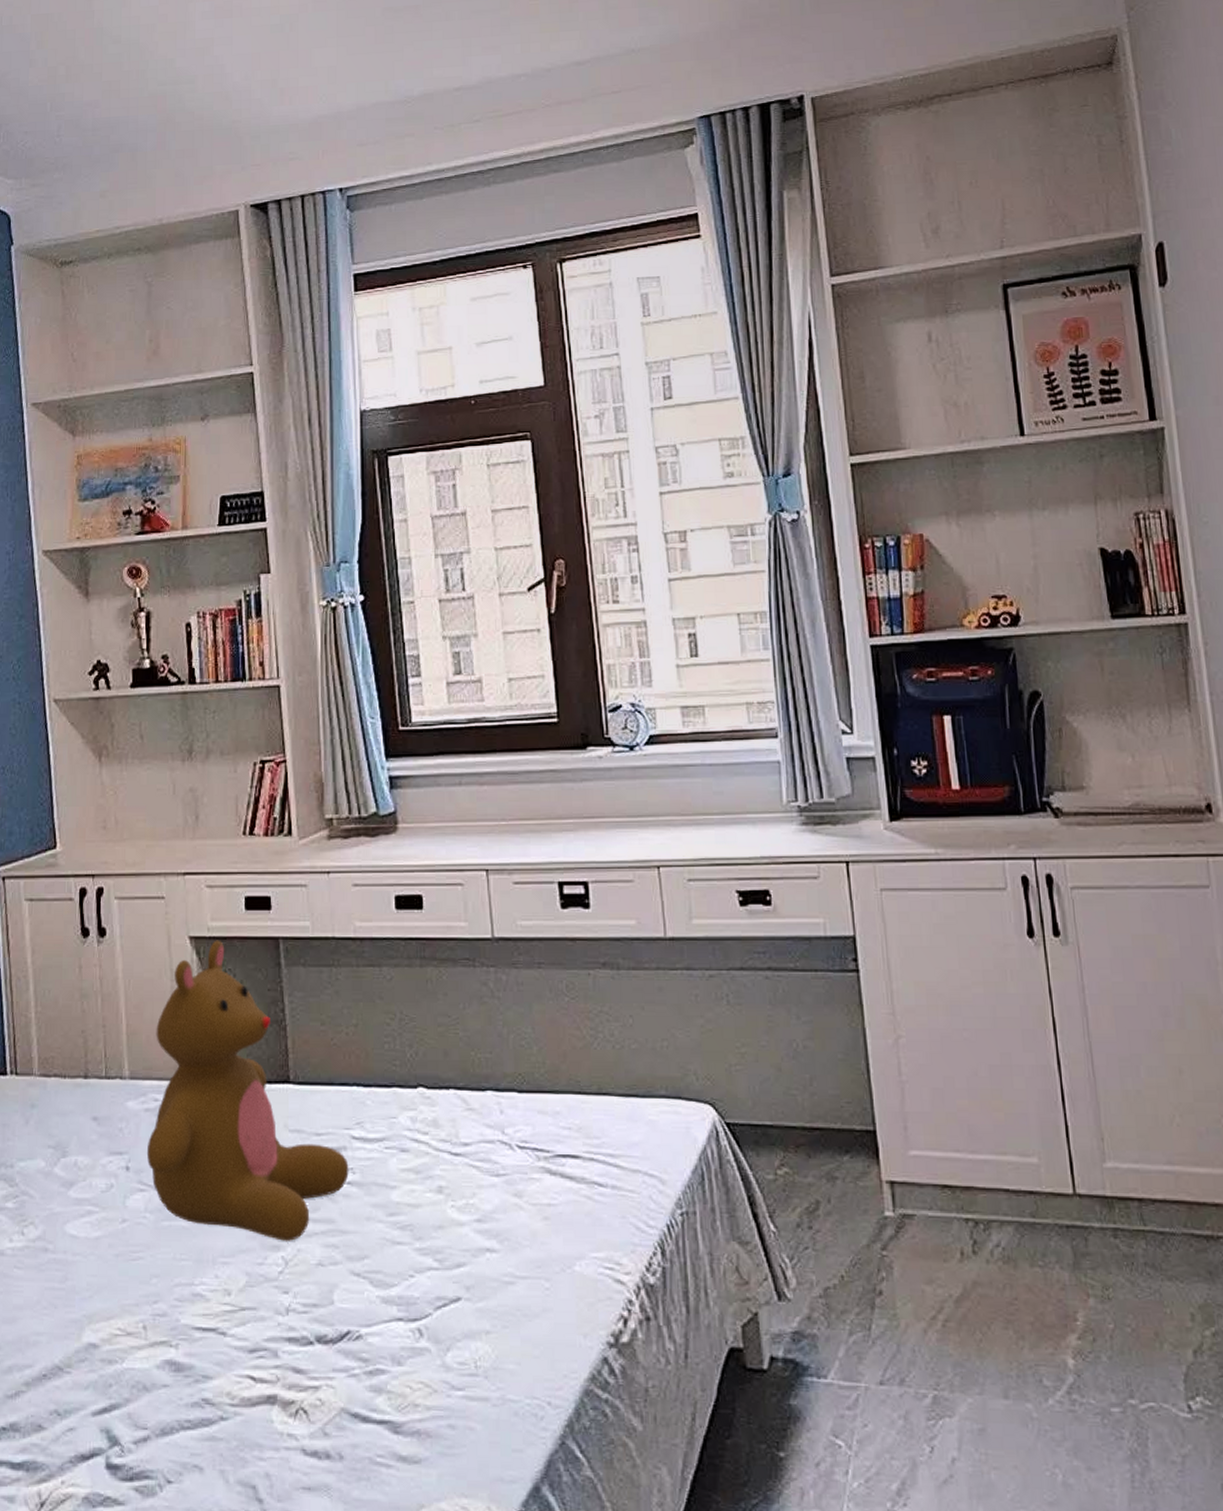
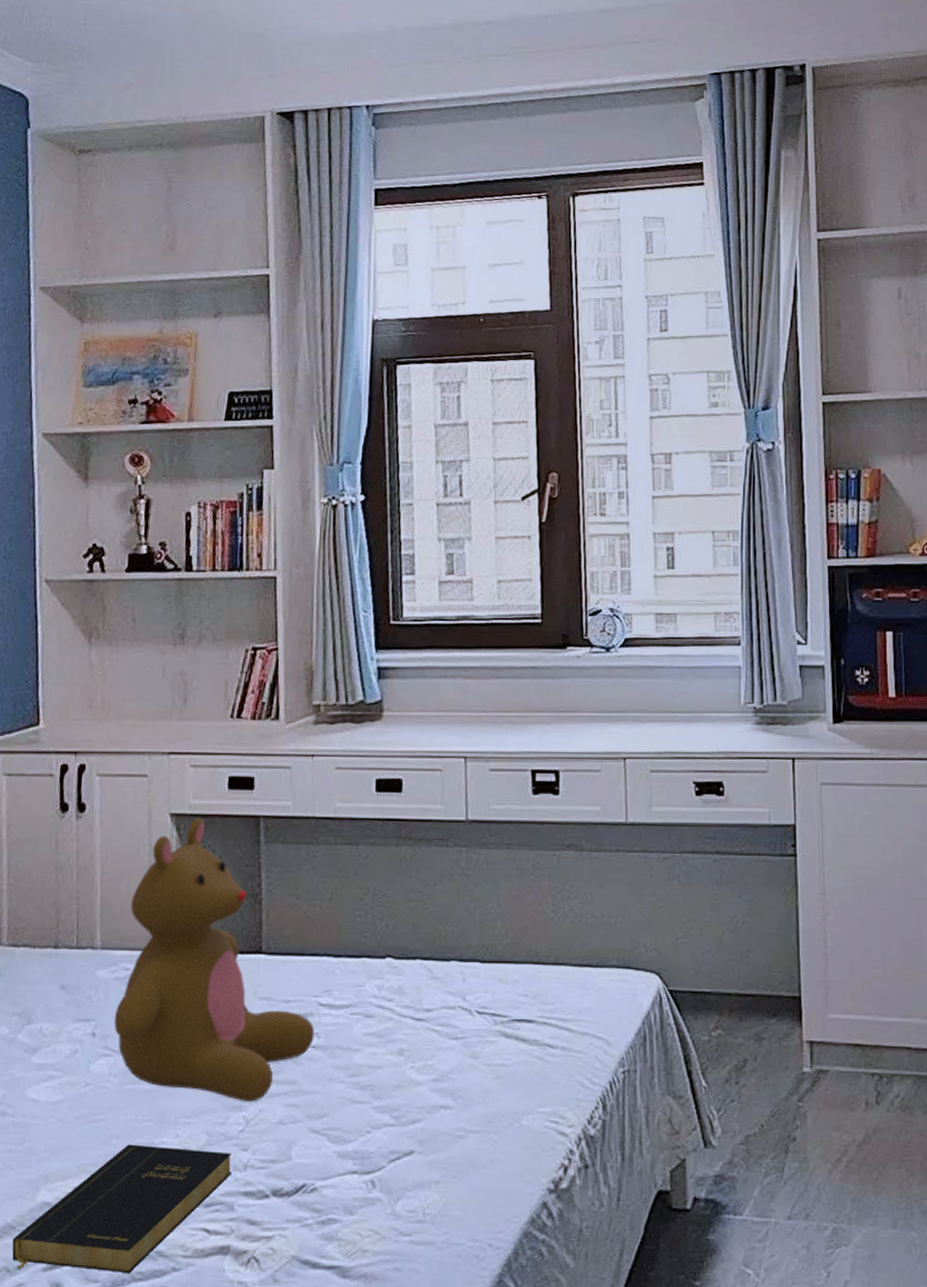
book: none [60,1284,274,1420] -> present [12,1144,232,1273]

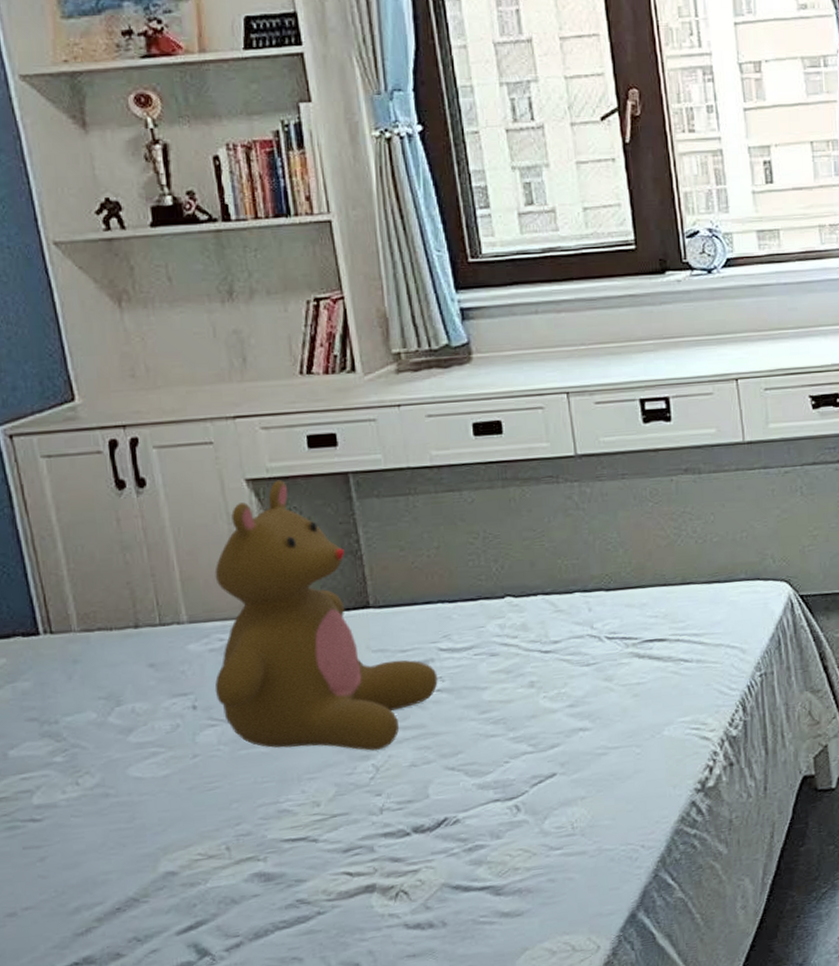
book: present [12,1144,232,1273] -> none [137,800,367,937]

